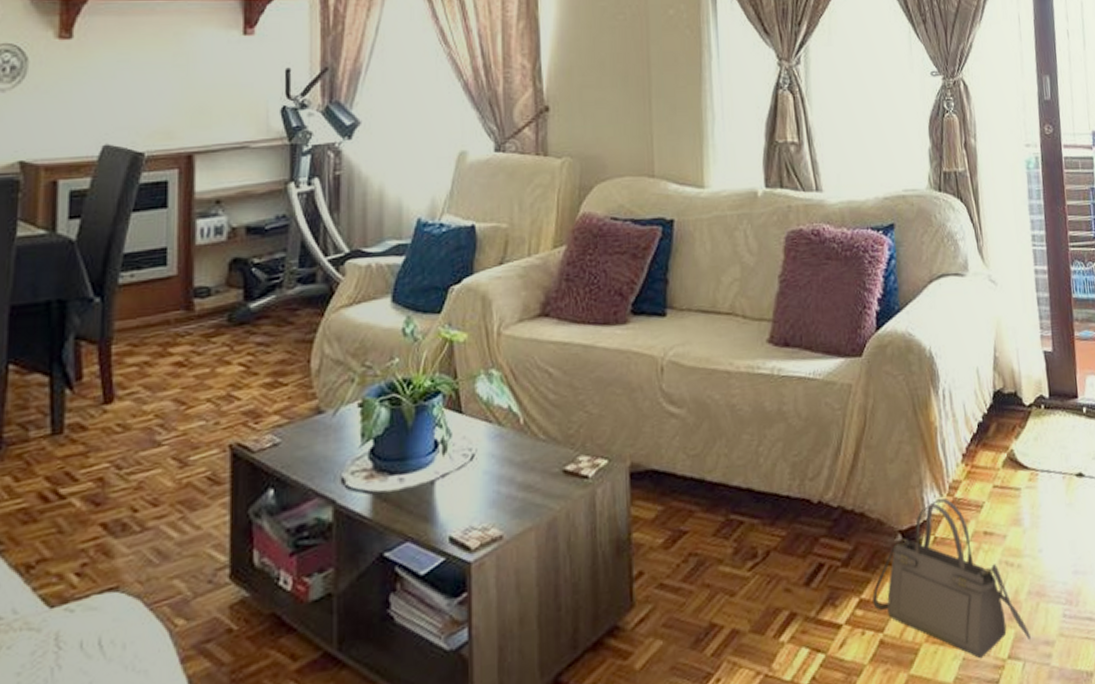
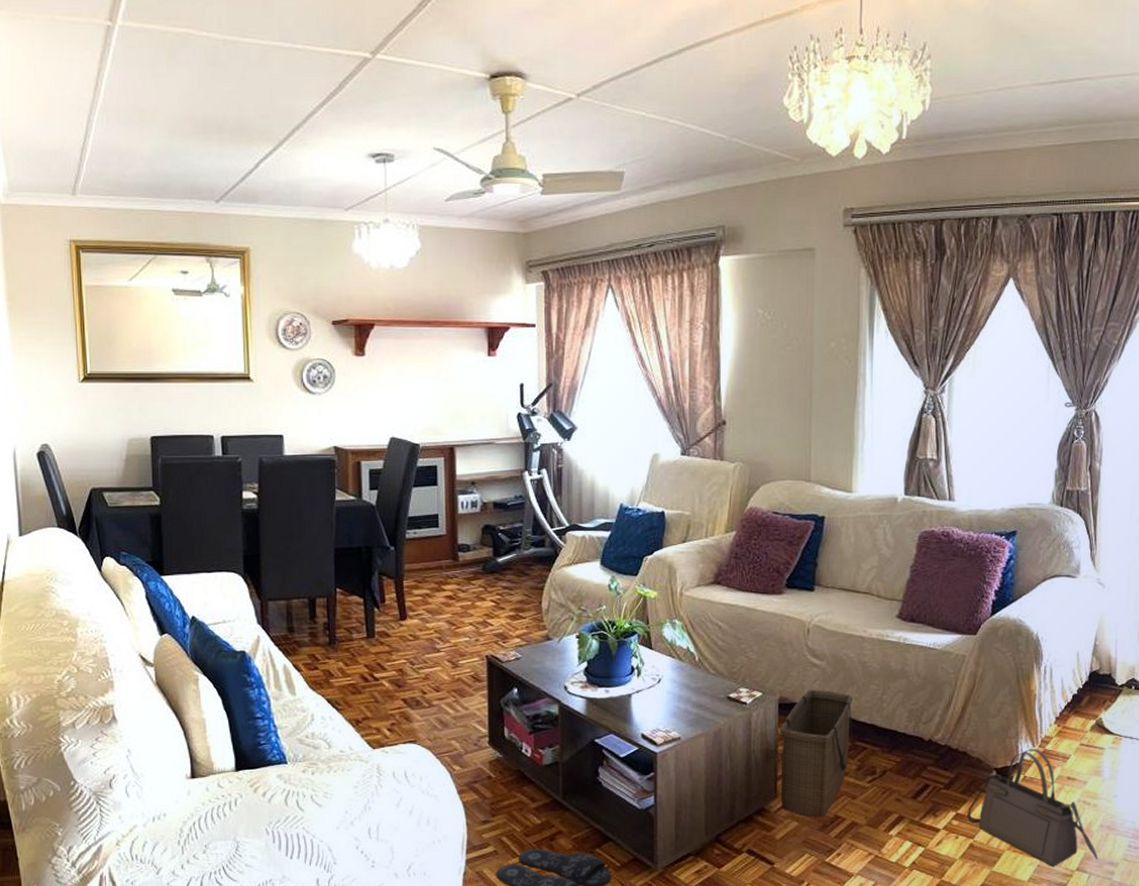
basket: none [633,448,726,630] -> present [780,689,853,818]

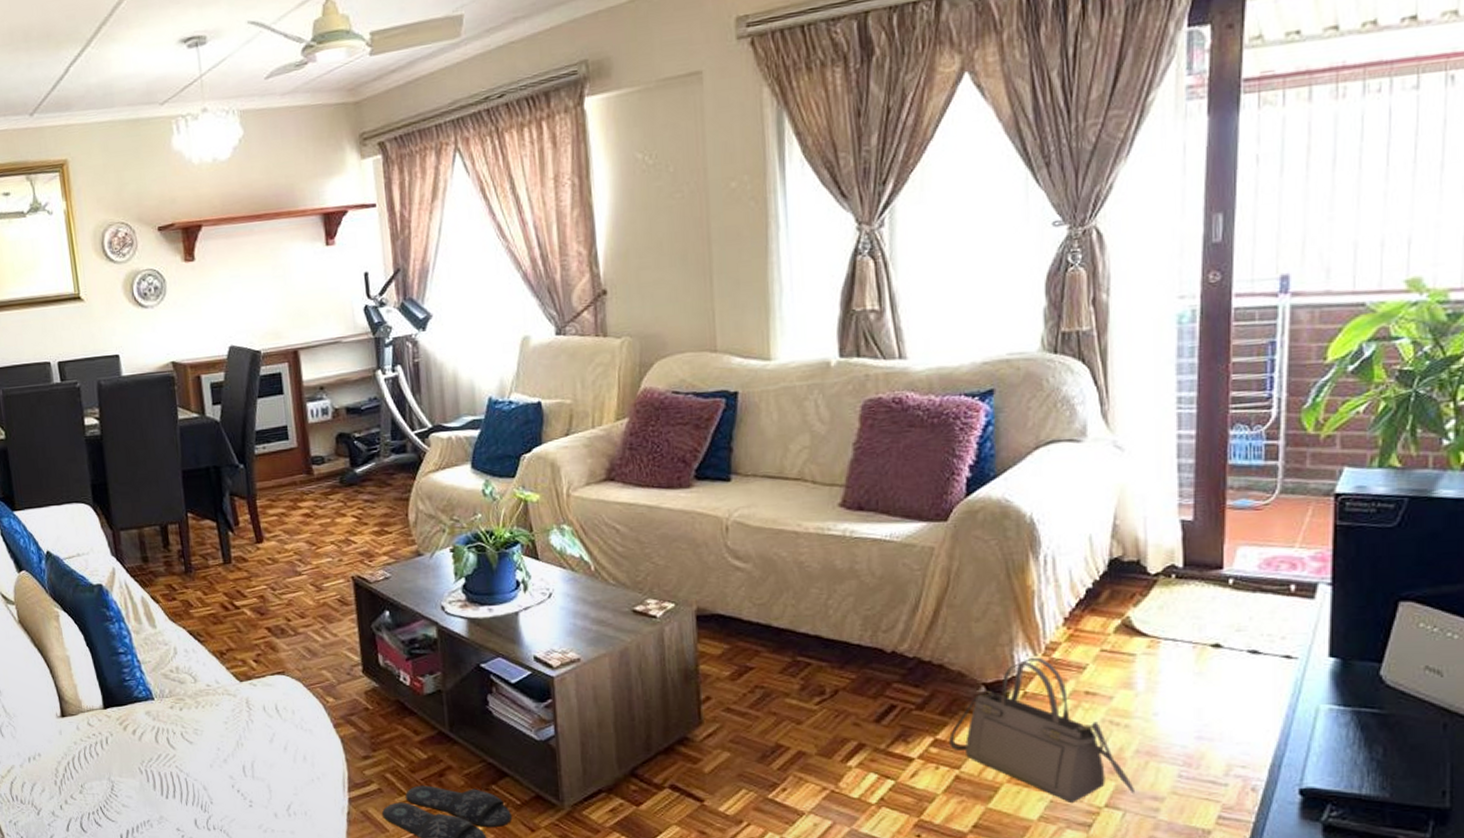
basket: present [780,689,853,818] -> none [699,597,793,747]

